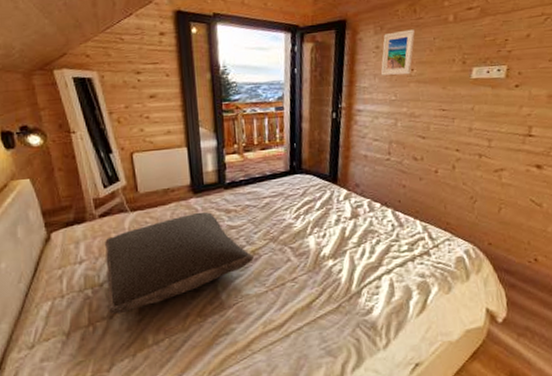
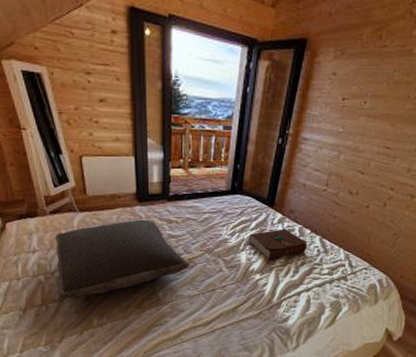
book: none [315,205,380,241] -> present [249,229,308,259]
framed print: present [380,29,416,76] -> none [332,58,377,107]

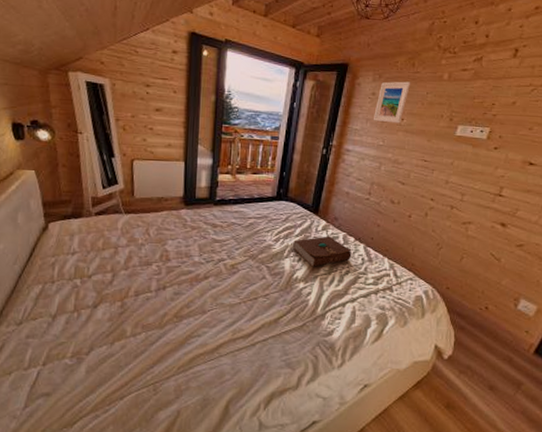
pillow: present [56,219,189,299] -> none [93,223,232,305]
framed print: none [332,58,377,107] -> present [373,81,411,124]

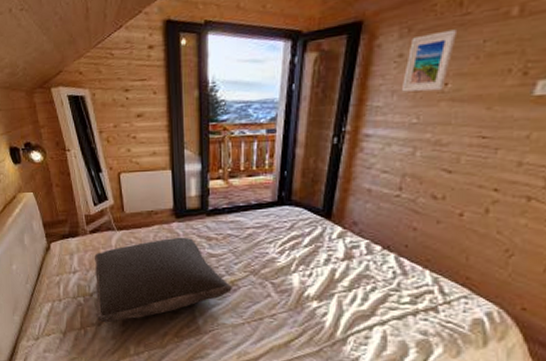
pillow: none [93,223,232,305] -> present [95,237,232,323]
book: present [293,236,352,267] -> none [302,245,378,283]

